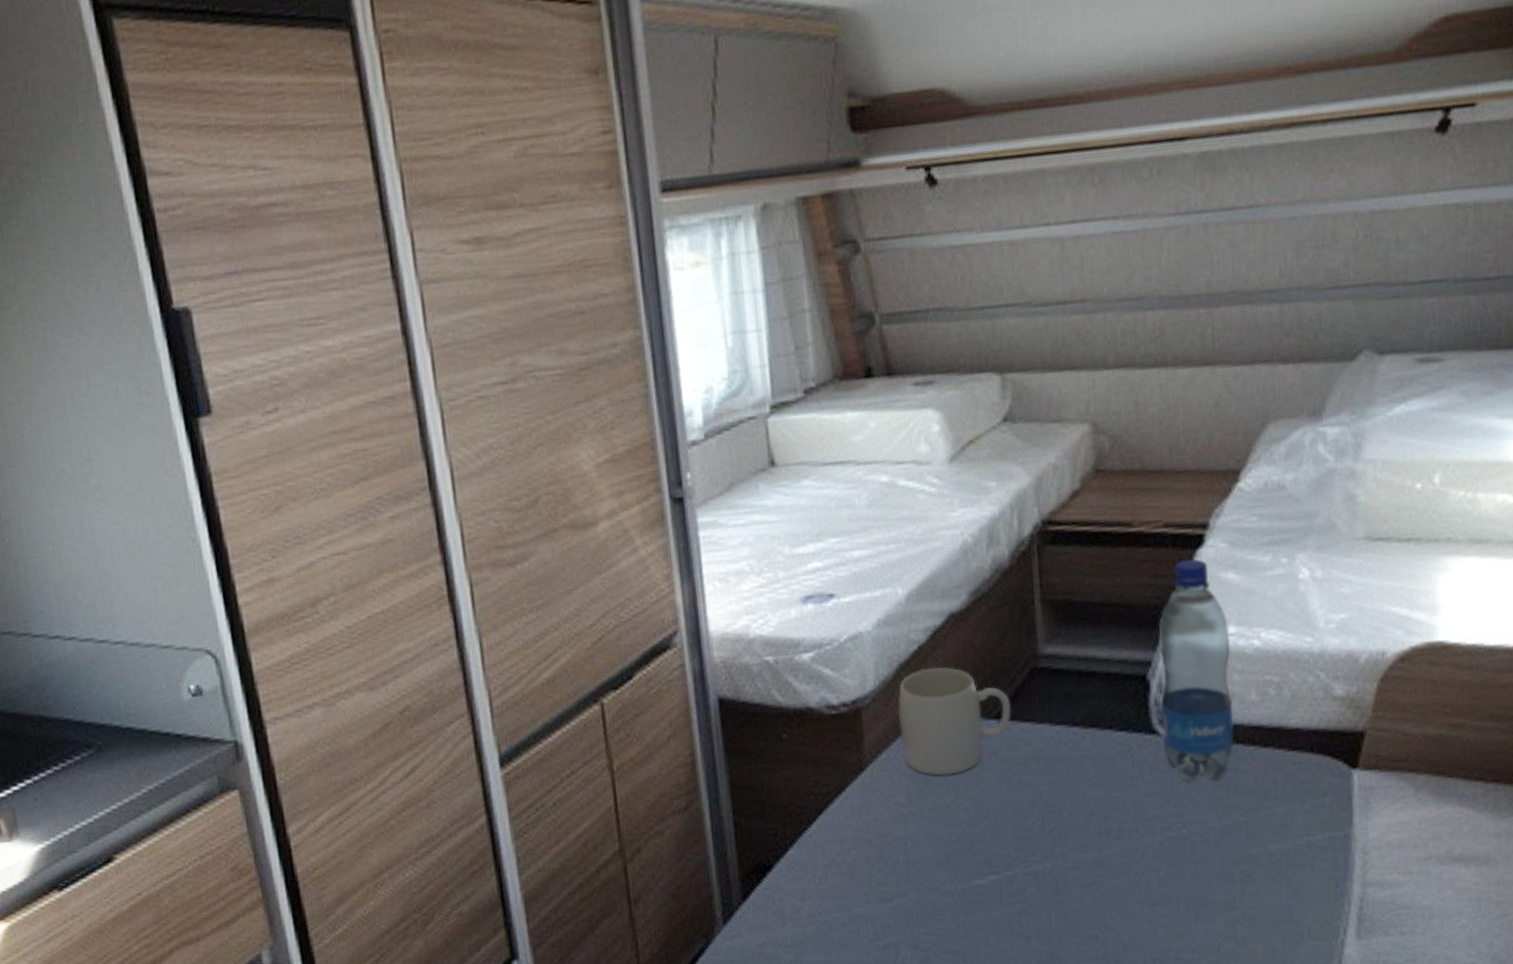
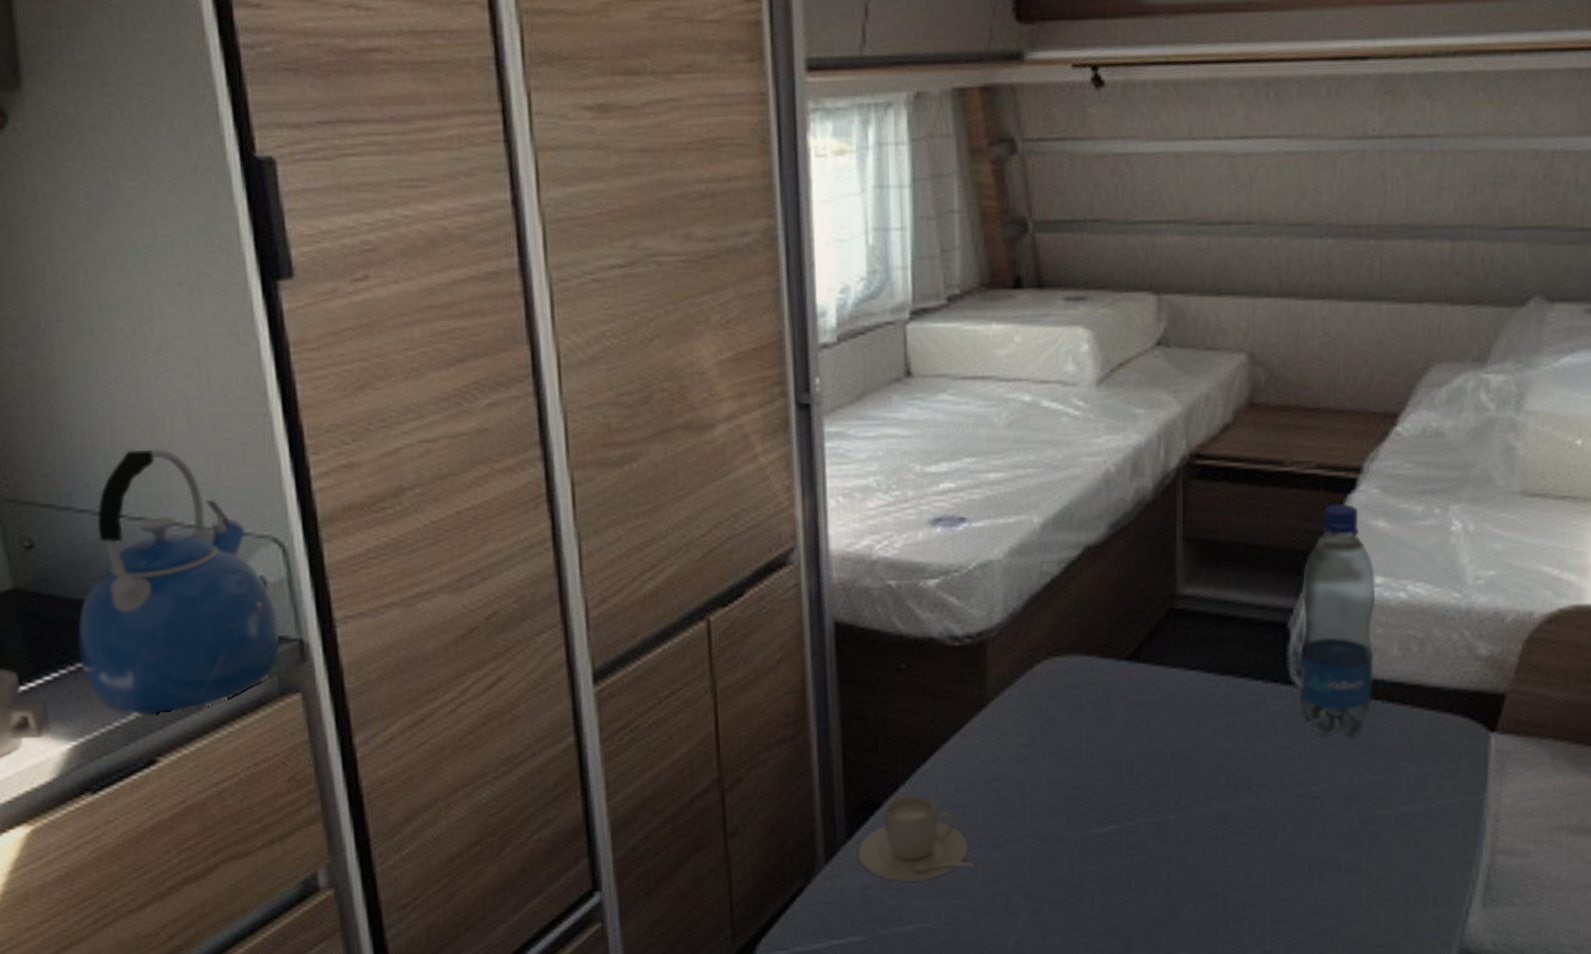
kettle: none [38,575,218,817] -> present [77,448,281,714]
teacup: none [752,856,865,939] -> present [857,795,975,883]
mug: present [897,667,1012,776] -> none [1024,602,1145,717]

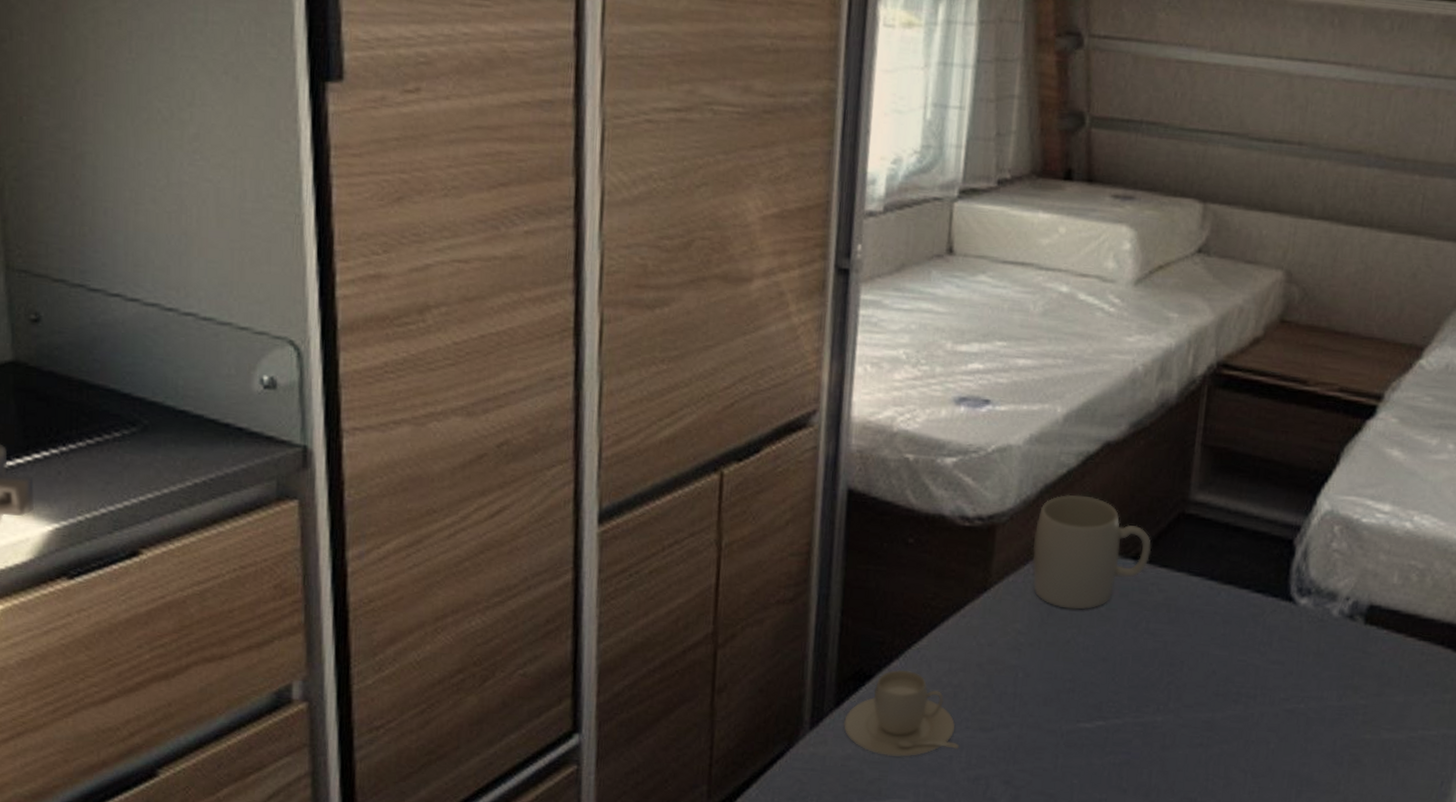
kettle: present [77,448,281,714] -> none [72,235,285,505]
mug: none [1024,602,1145,717] -> present [1032,494,1152,610]
bottle: present [1299,503,1376,736] -> none [1296,428,1386,658]

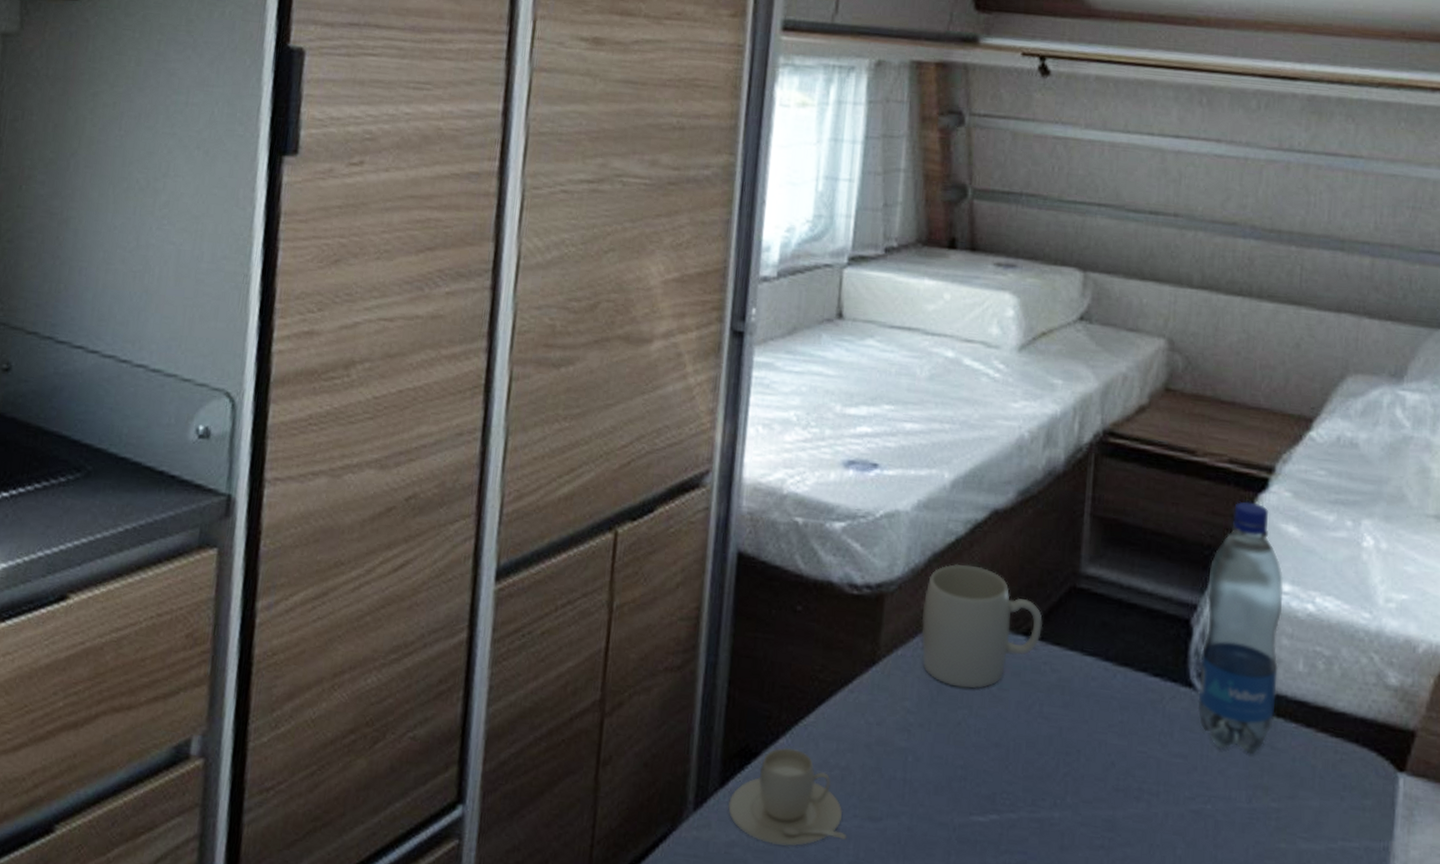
bottle: none [1296,428,1386,658] -> present [1197,501,1285,754]

